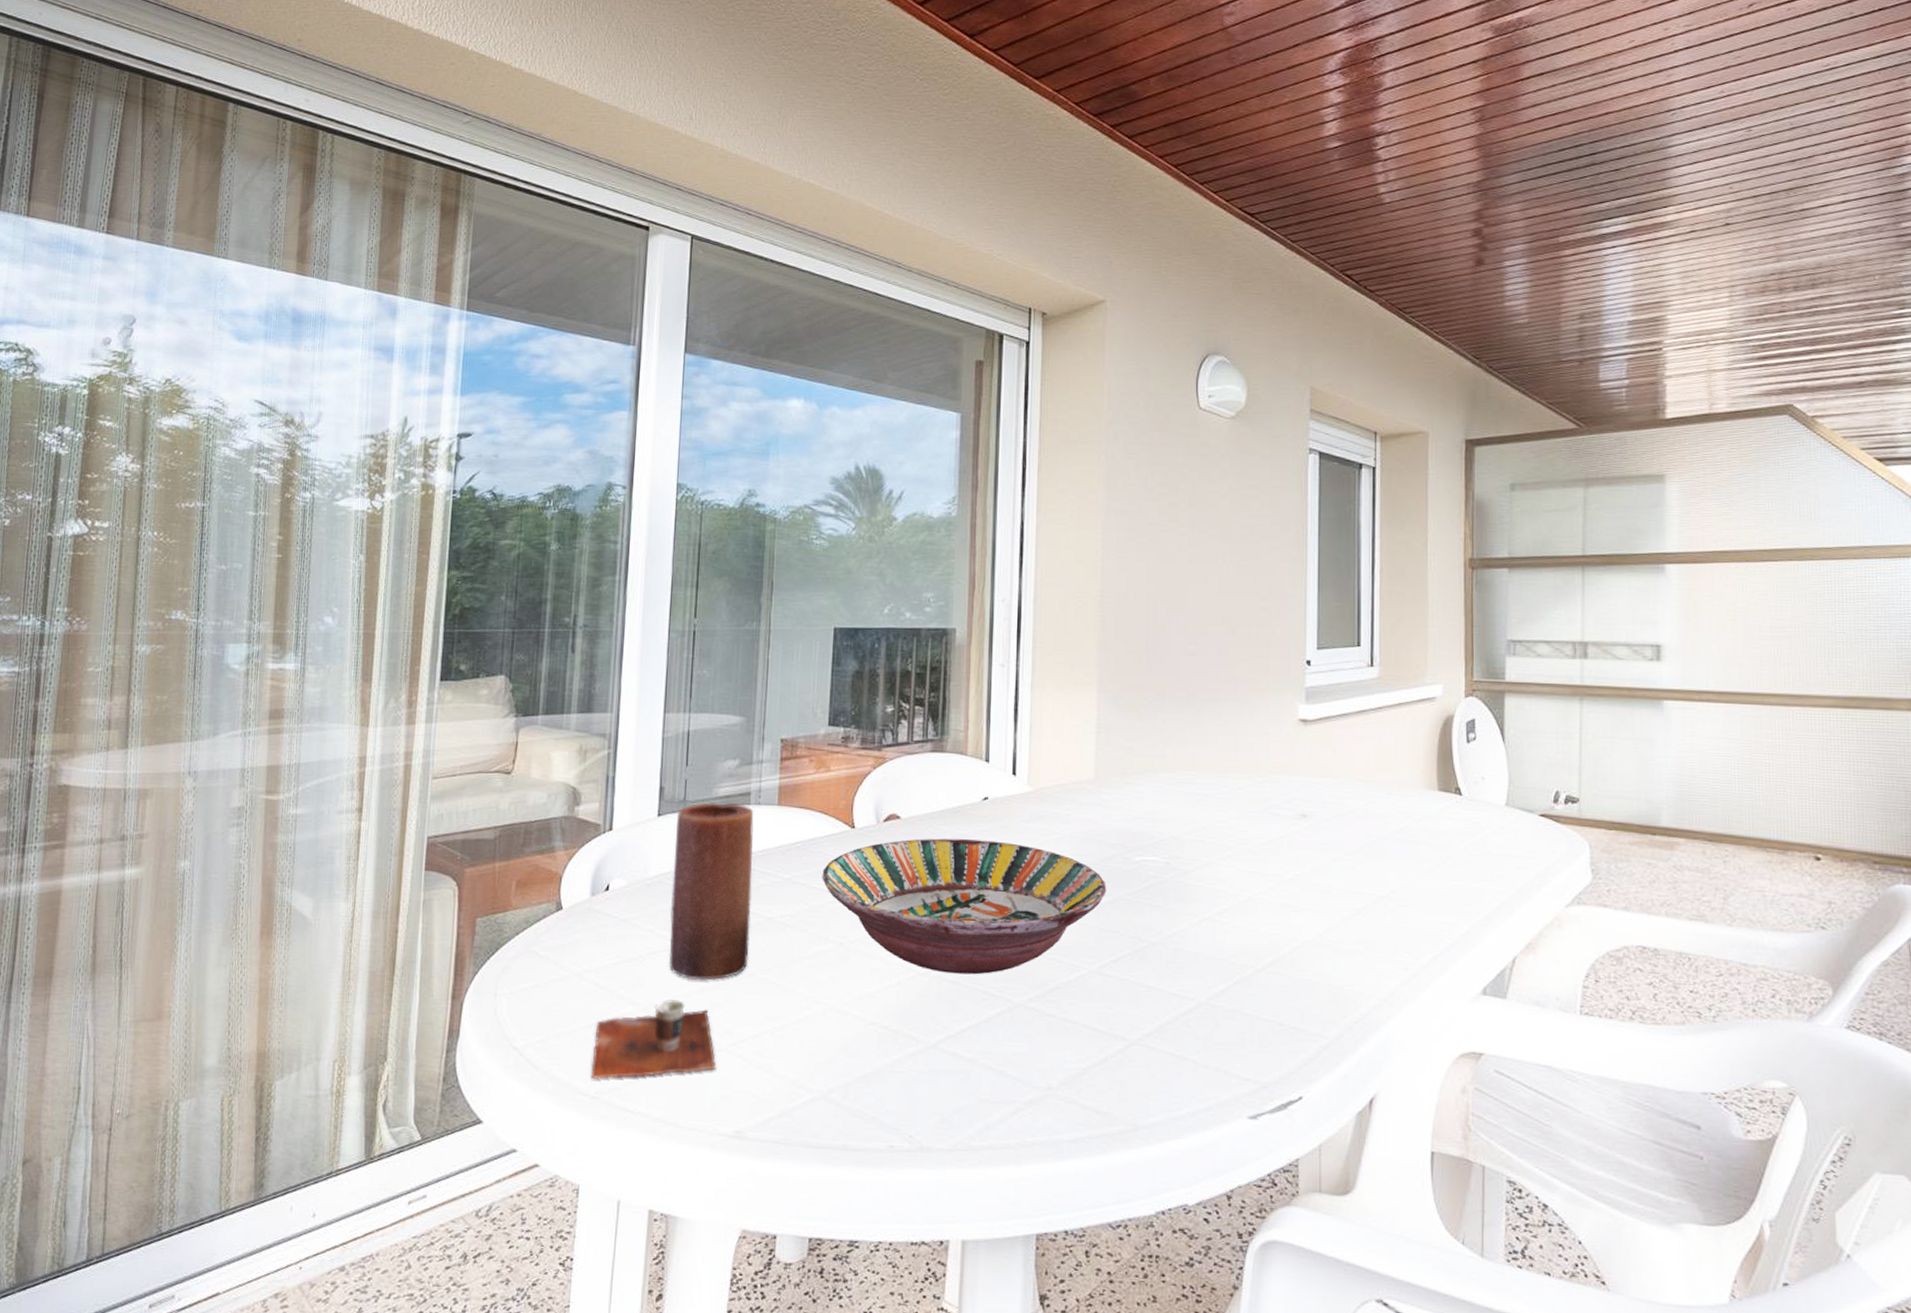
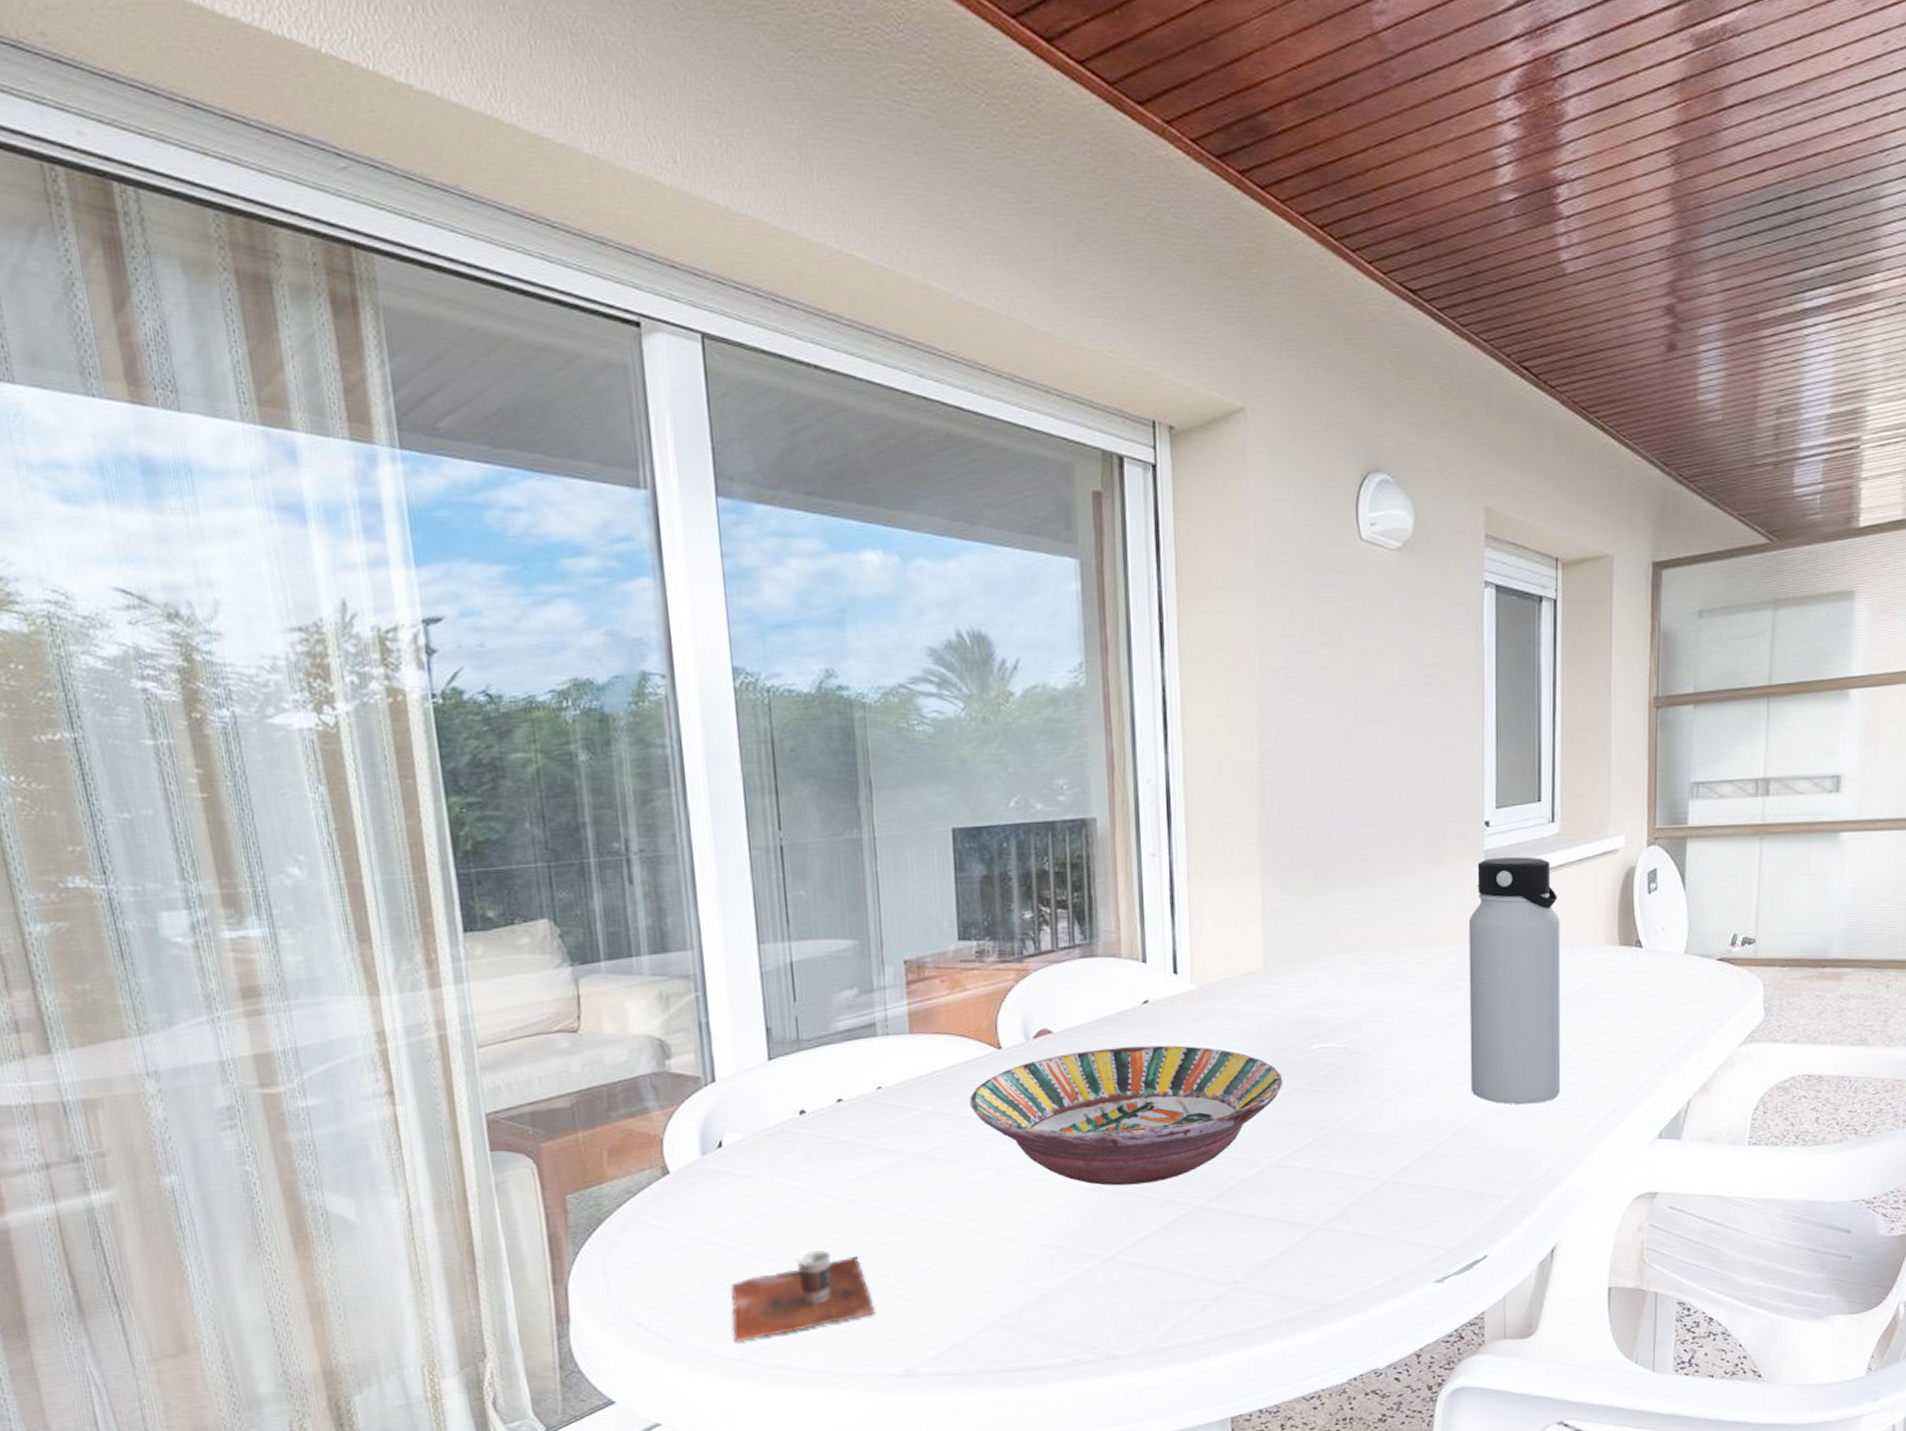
candle: present [668,803,754,980] -> none [791,1036,897,1228]
water bottle: none [1289,695,1380,942] -> present [1468,857,1561,1105]

